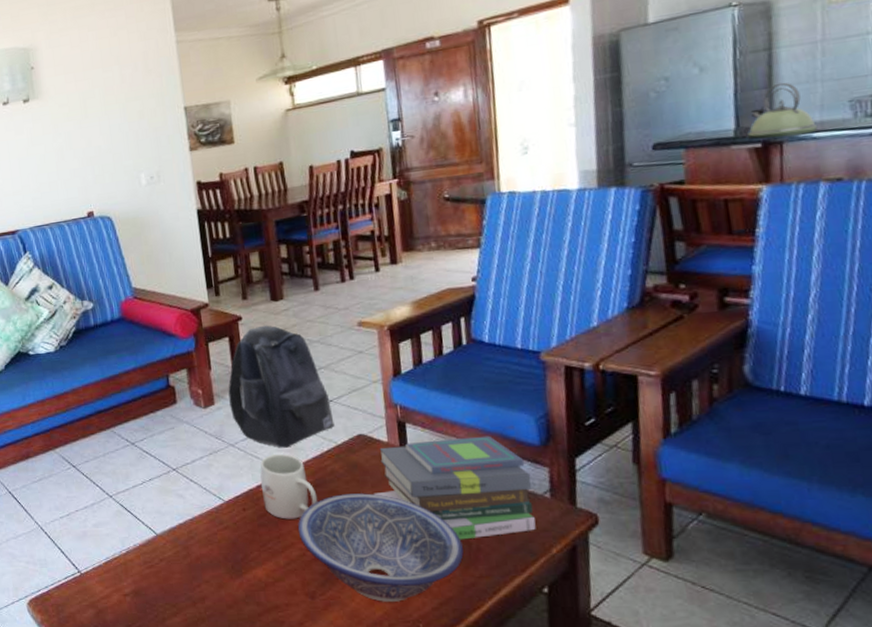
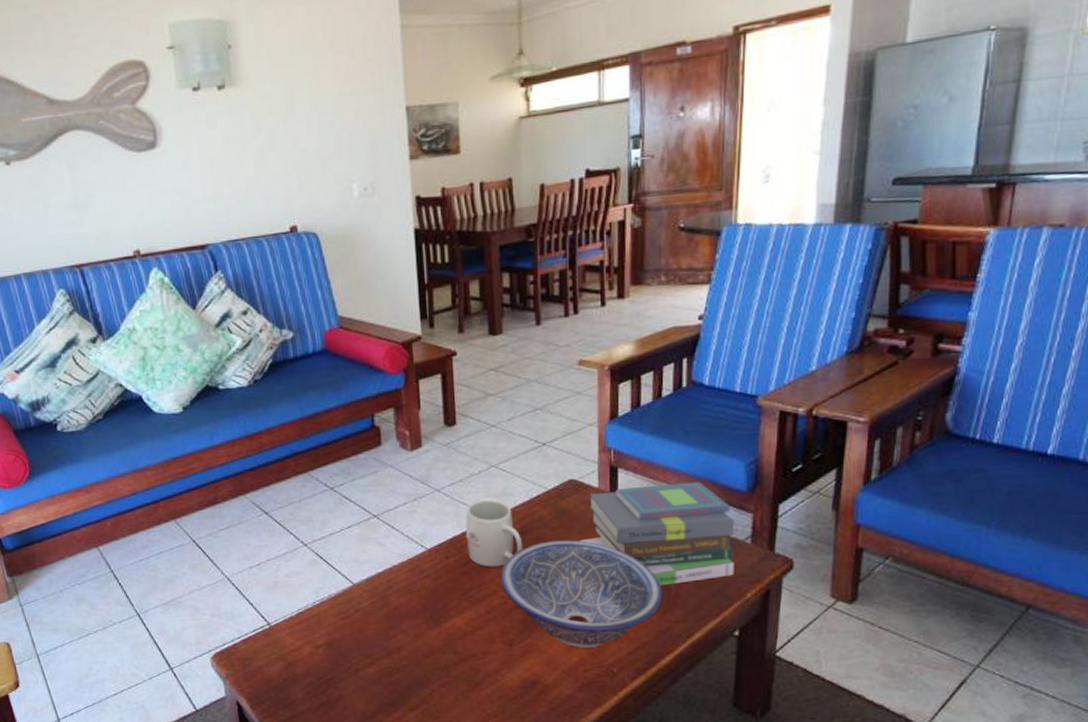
backpack: present [228,325,335,448] -> none [437,361,546,493]
kettle: present [746,82,819,140] -> none [983,118,1051,180]

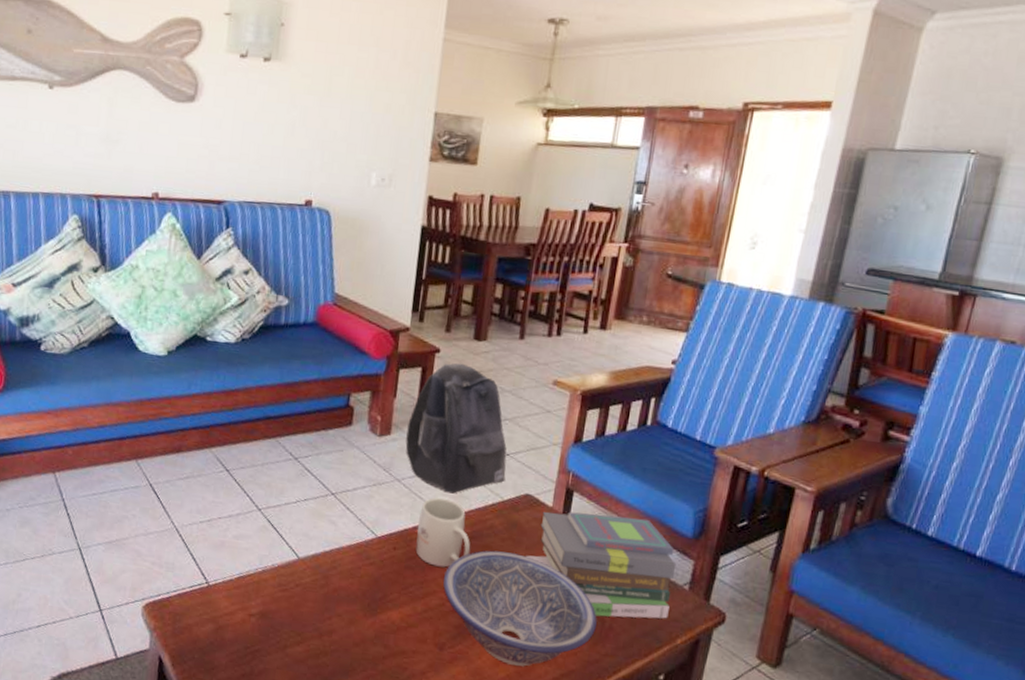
backpack: none [437,361,546,493] -> present [405,363,507,494]

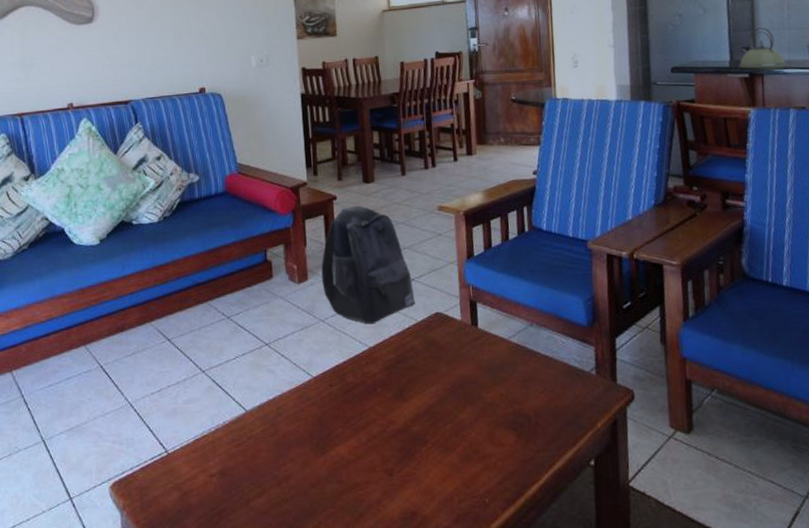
mug: present [415,498,471,568] -> none [346,330,399,395]
decorative bowl: present [442,550,597,667] -> none [379,369,524,478]
books: present [525,511,677,619] -> none [448,316,584,415]
kettle: none [948,238,1009,294] -> present [738,27,788,71]

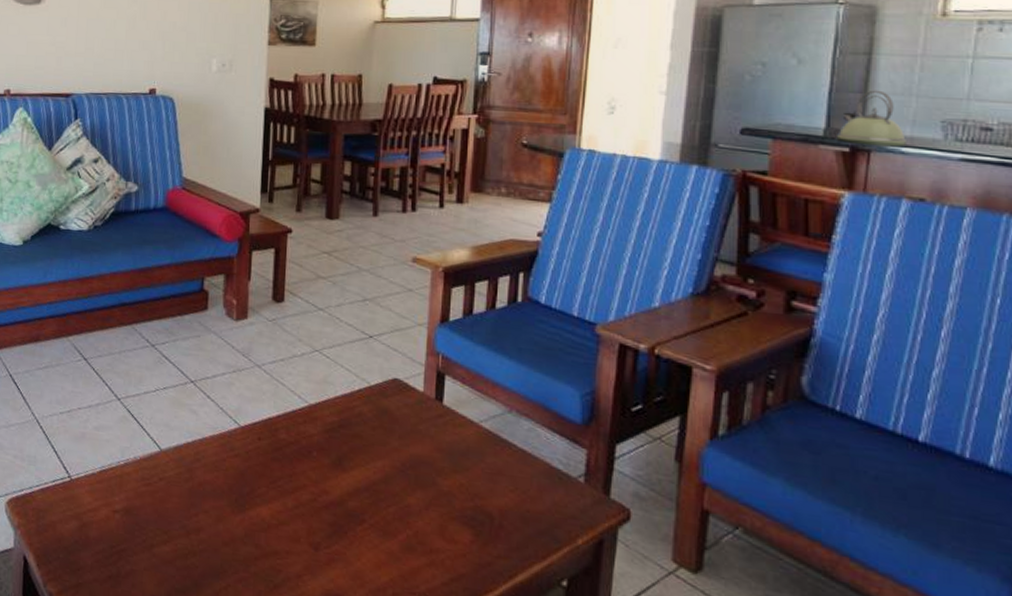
backpack: present [321,205,415,324] -> none [263,242,371,379]

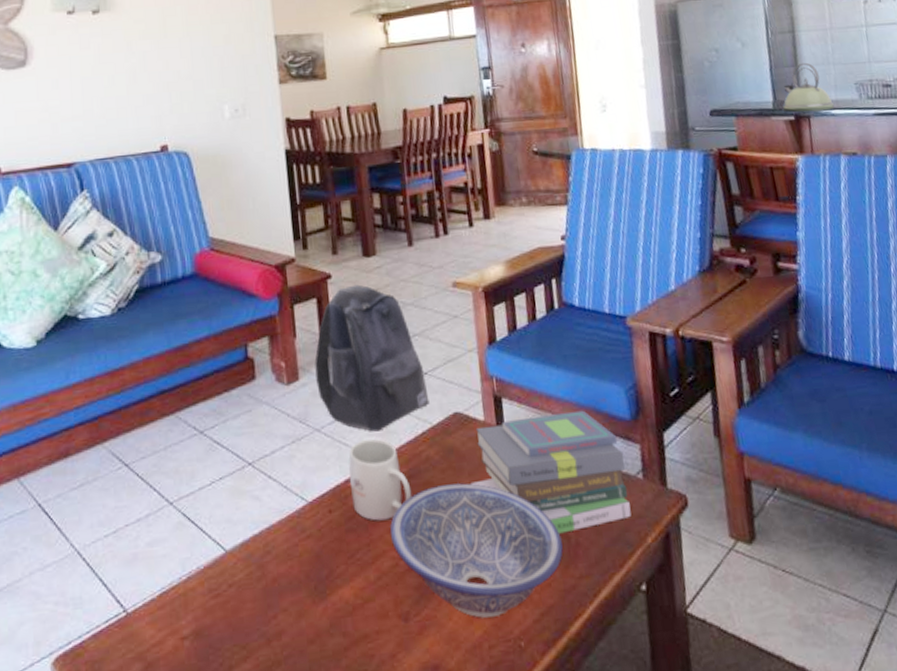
backpack: none [263,242,371,379] -> present [314,284,430,432]
mug: none [281,384,340,459] -> present [348,439,412,521]
decorative bowl: none [312,440,484,570] -> present [389,483,563,618]
books: none [399,396,567,516] -> present [470,410,632,534]

